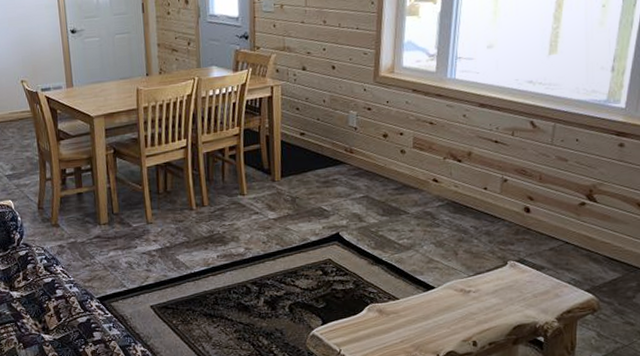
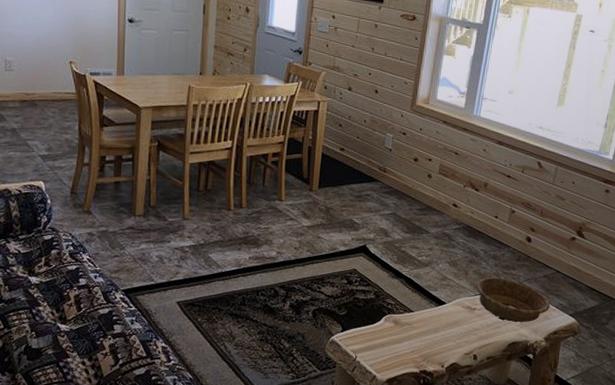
decorative bowl: none [468,255,561,304] -> present [476,278,551,323]

